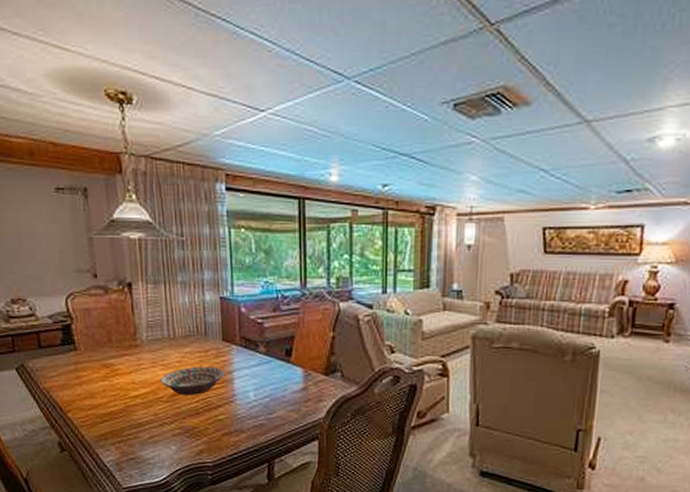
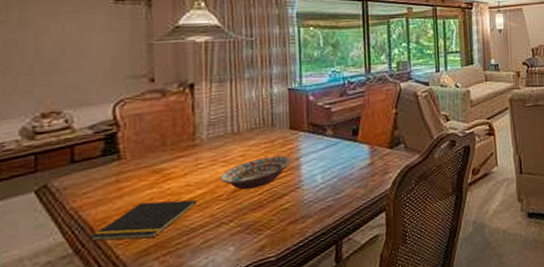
notepad: none [60,392,142,426] -> present [90,200,197,242]

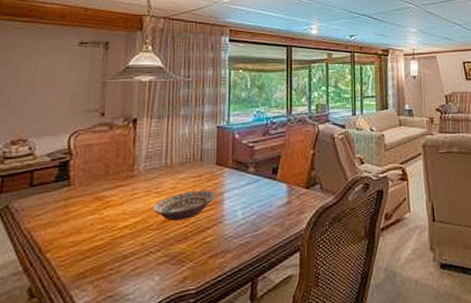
notepad: present [90,200,197,242] -> none [38,227,131,263]

